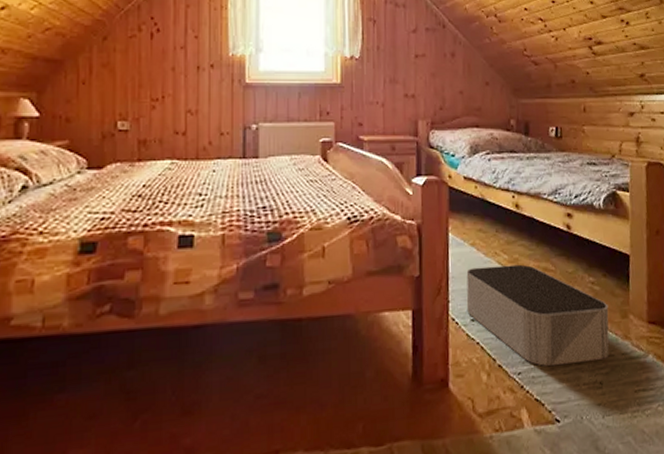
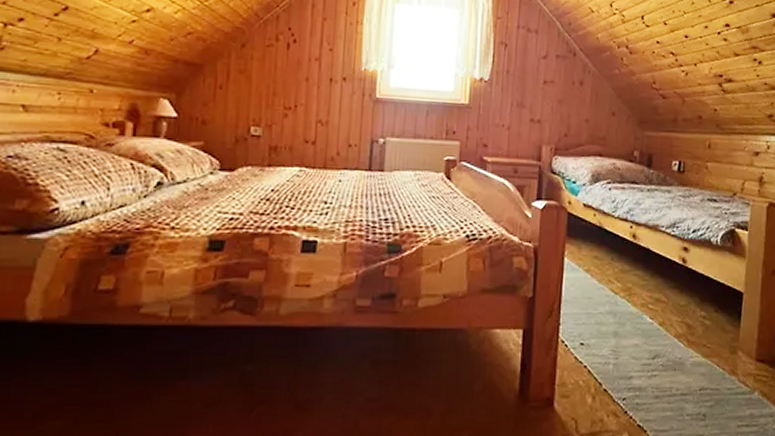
storage bin: present [466,264,609,366] -> none [576,293,718,394]

